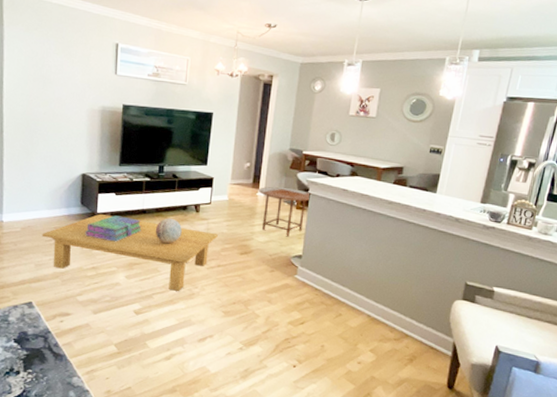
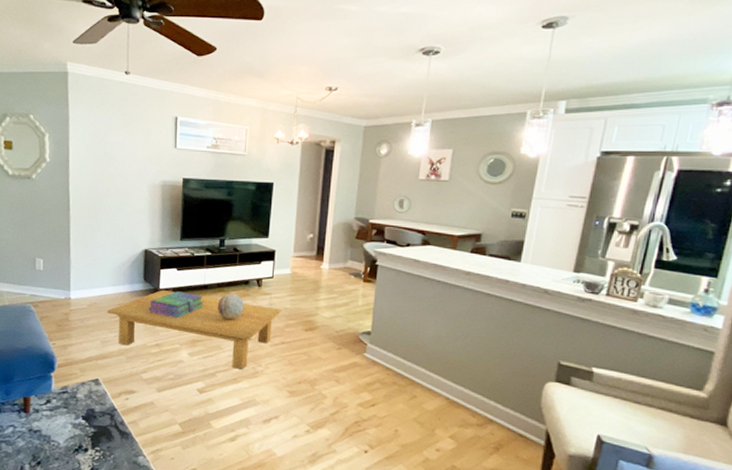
side table: present [258,186,312,237] -> none [322,258,380,312]

